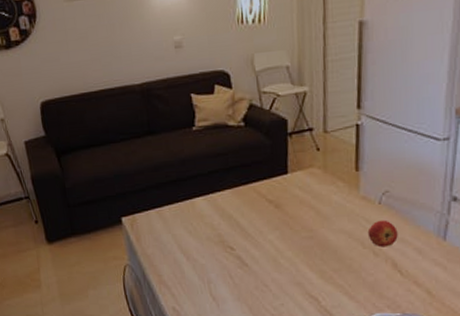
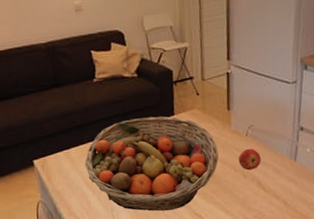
fruit basket: none [179,174,342,288] -> present [85,116,219,211]

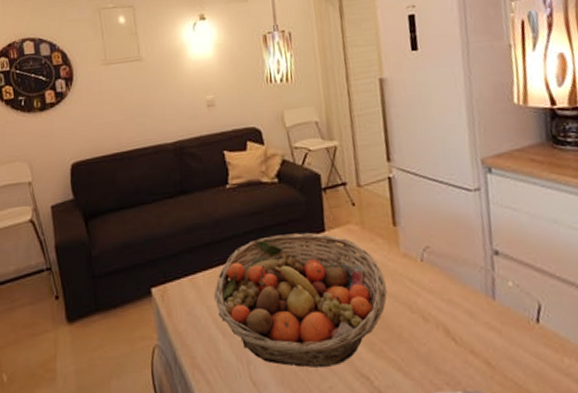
apple: present [238,148,261,170] -> none [413,279,446,311]

